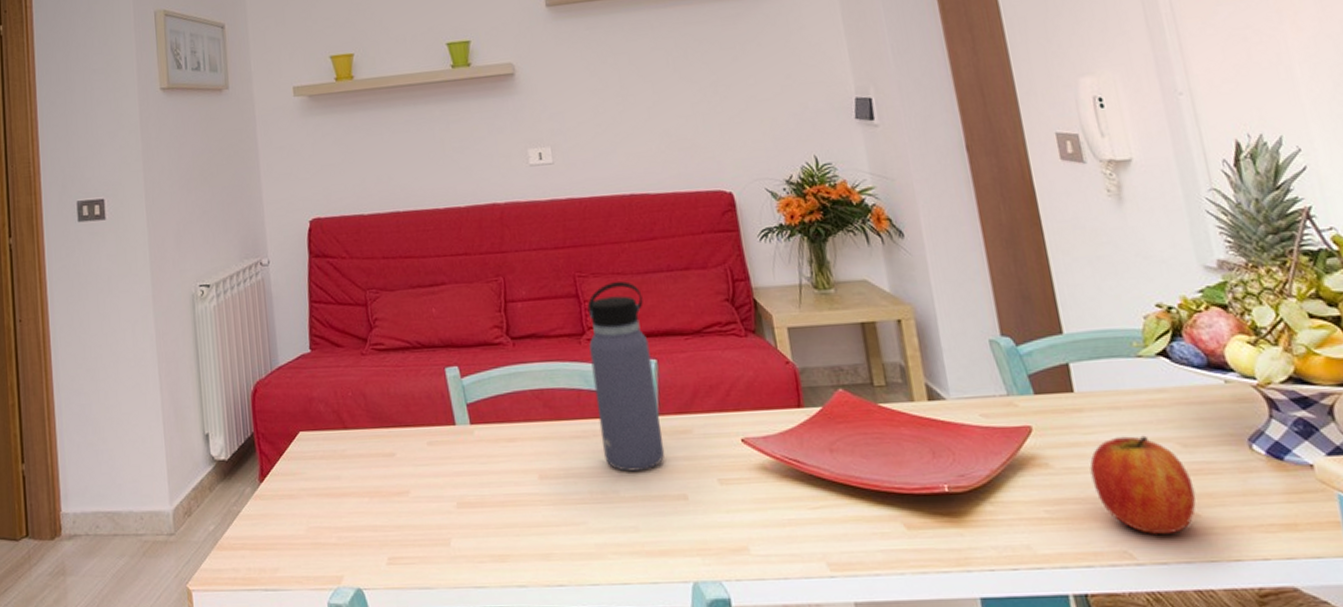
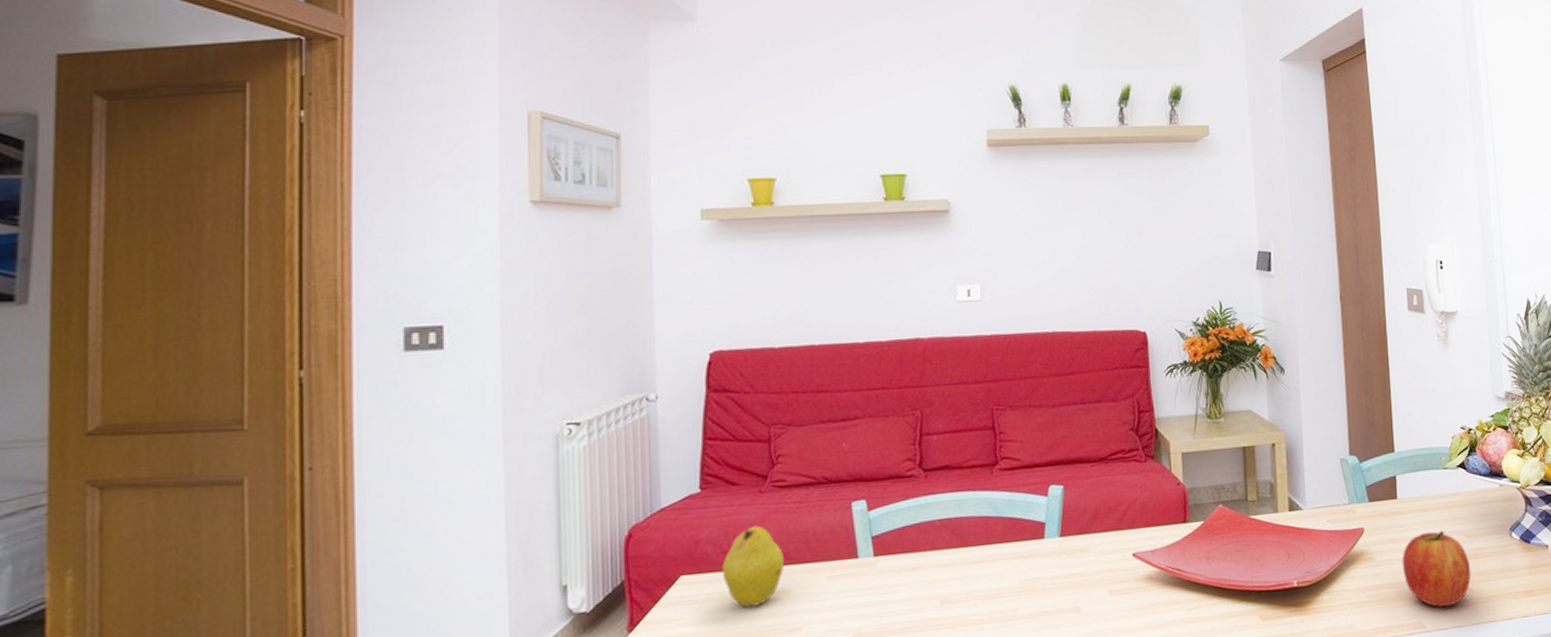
fruit: none [333,387,389,467] -> present [722,525,785,608]
water bottle: present [587,281,665,472] -> none [1001,414,1063,591]

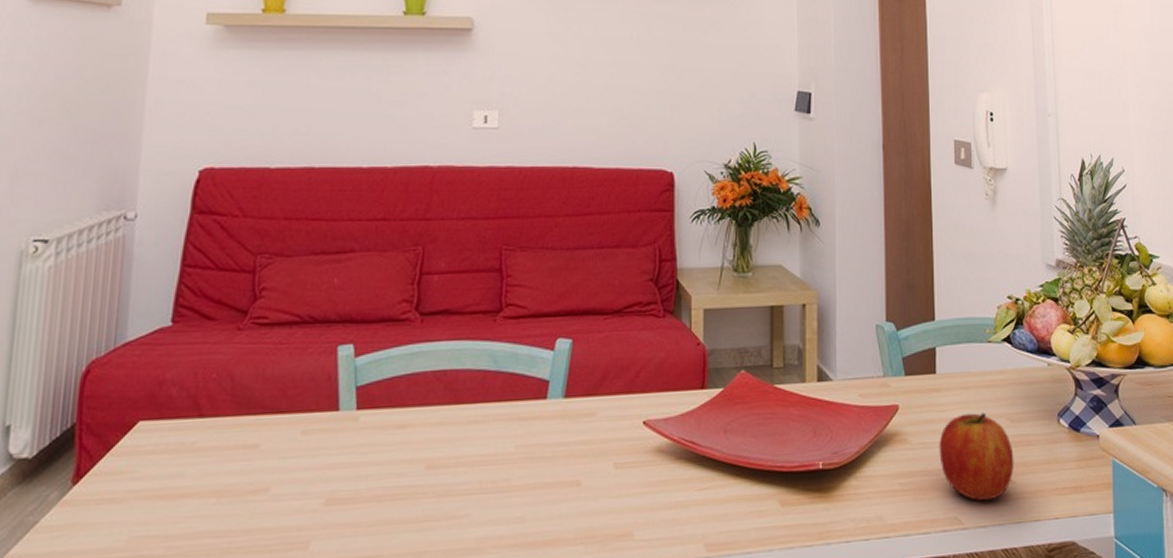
fruit: present [722,525,785,608] -> none [185,367,258,462]

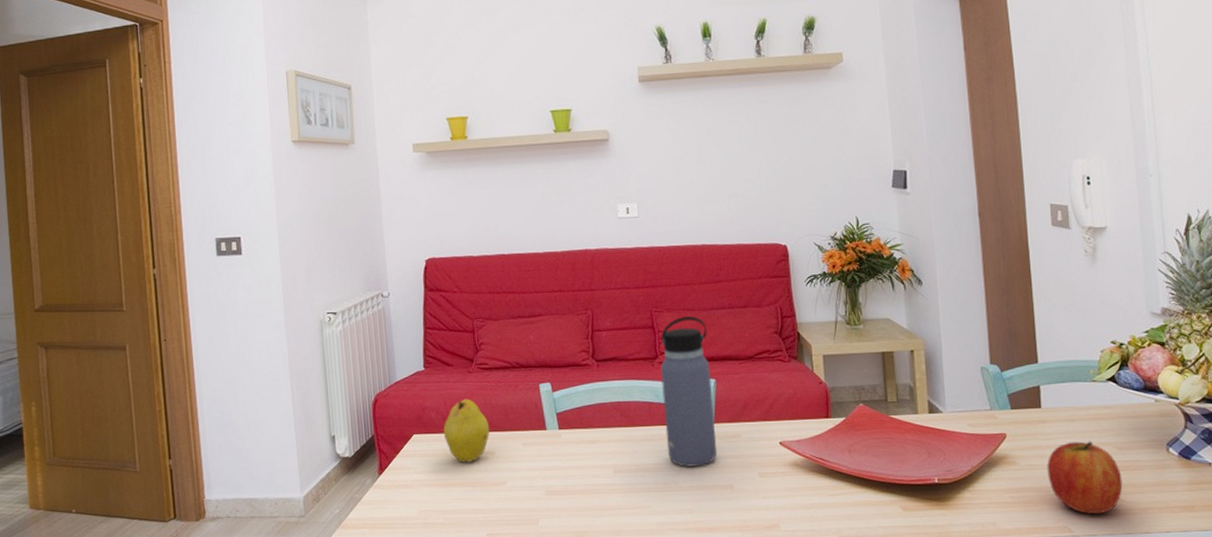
fruit: none [185,367,258,462] -> present [443,398,490,463]
water bottle: none [500,257,568,458] -> present [660,316,718,467]

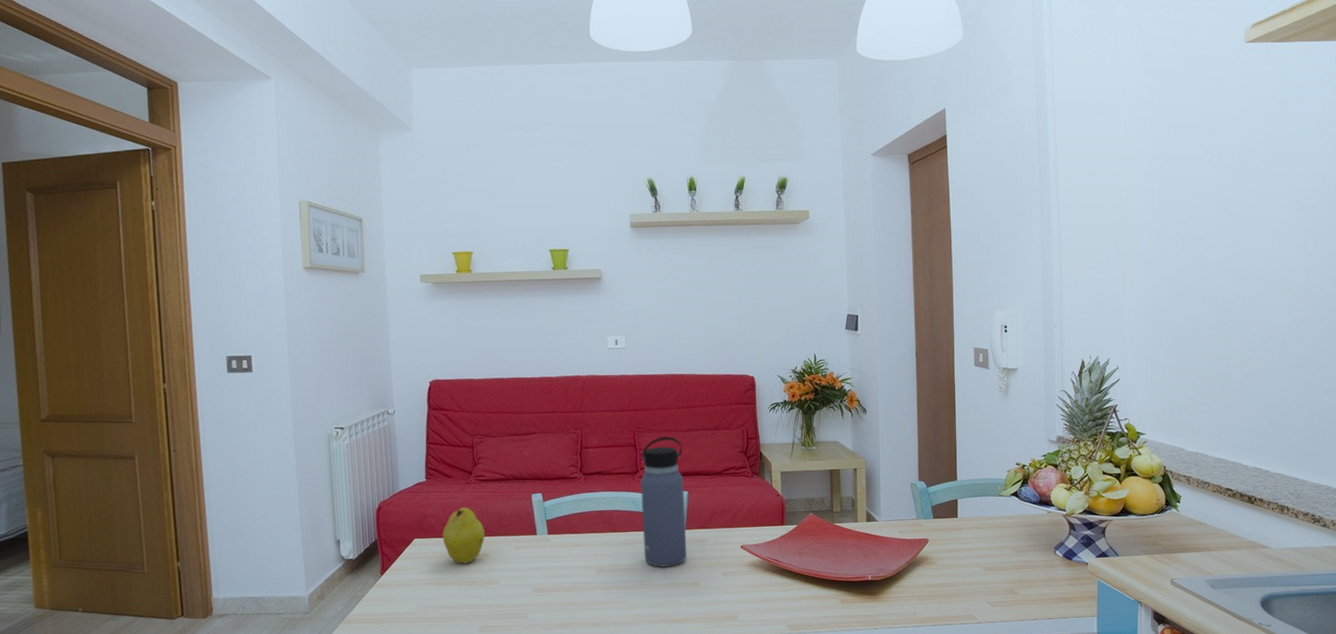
apple: present [1047,441,1123,515] -> none [959,545,1018,605]

